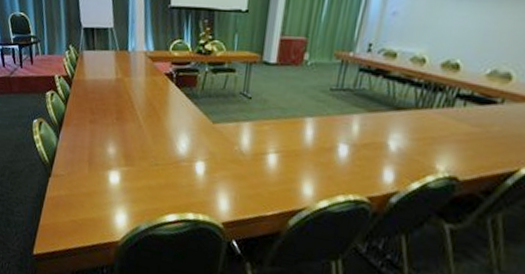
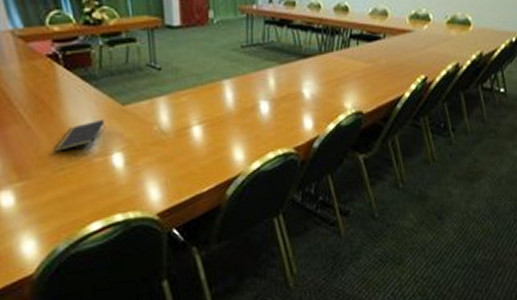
notepad: none [154,131,197,151] -> present [54,118,106,152]

